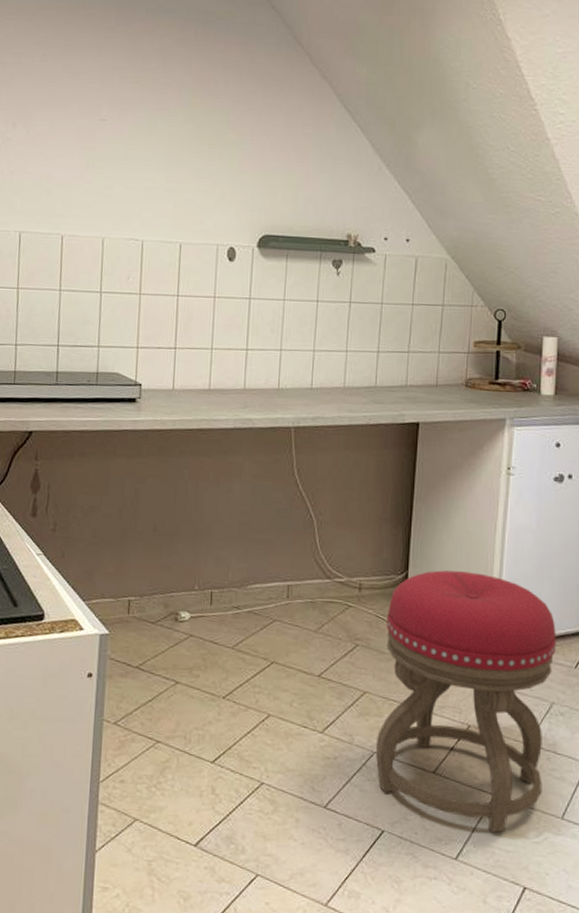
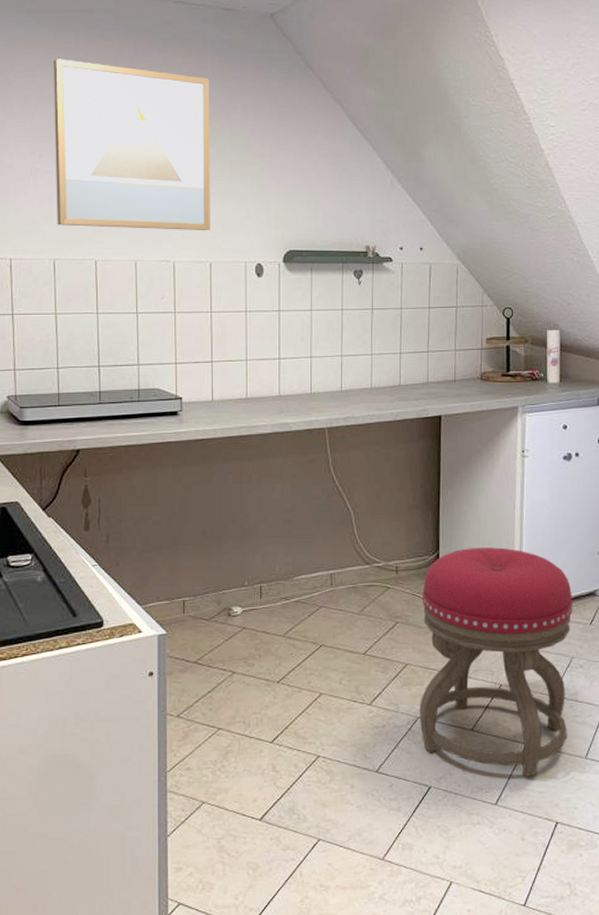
wall art: none [25,26,192,210] -> present [53,59,210,230]

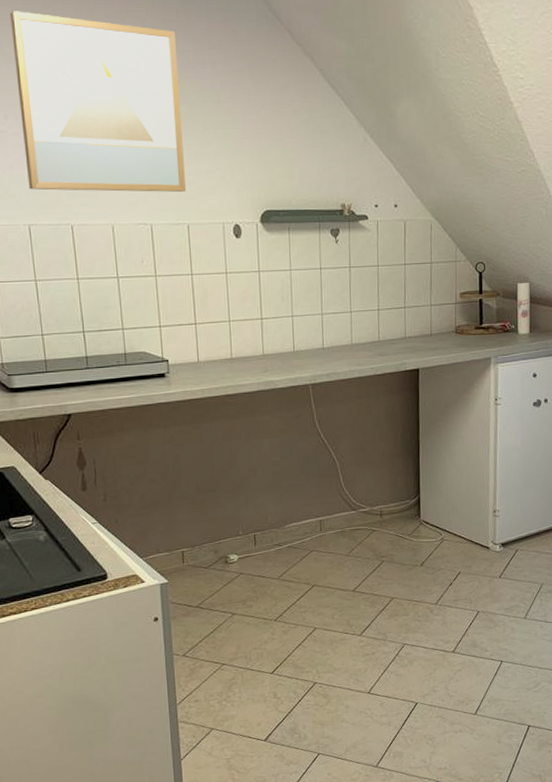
stool: present [419,547,573,777] -> none [405,489,542,689]

